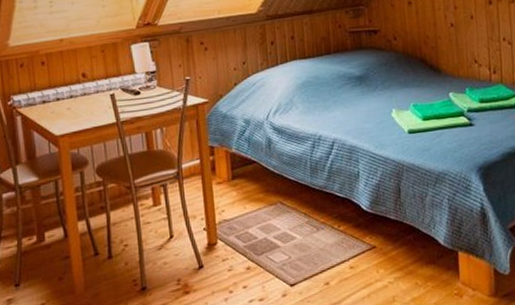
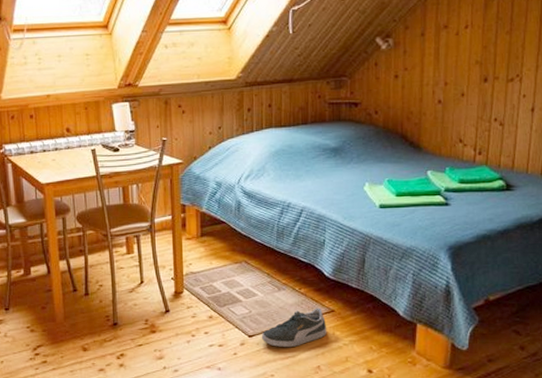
shoe: none [303,245,371,294] -> present [261,308,327,348]

